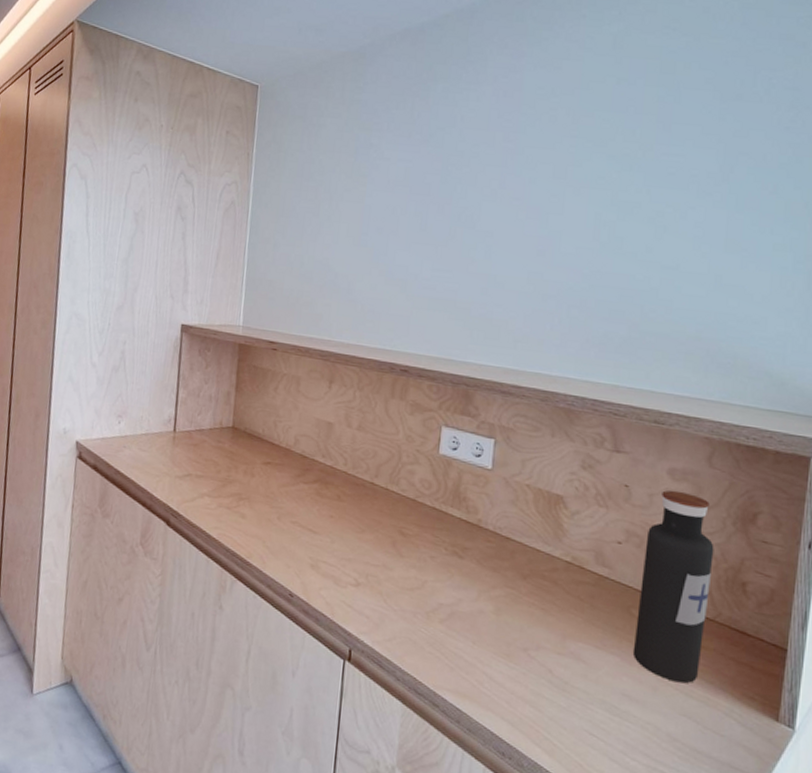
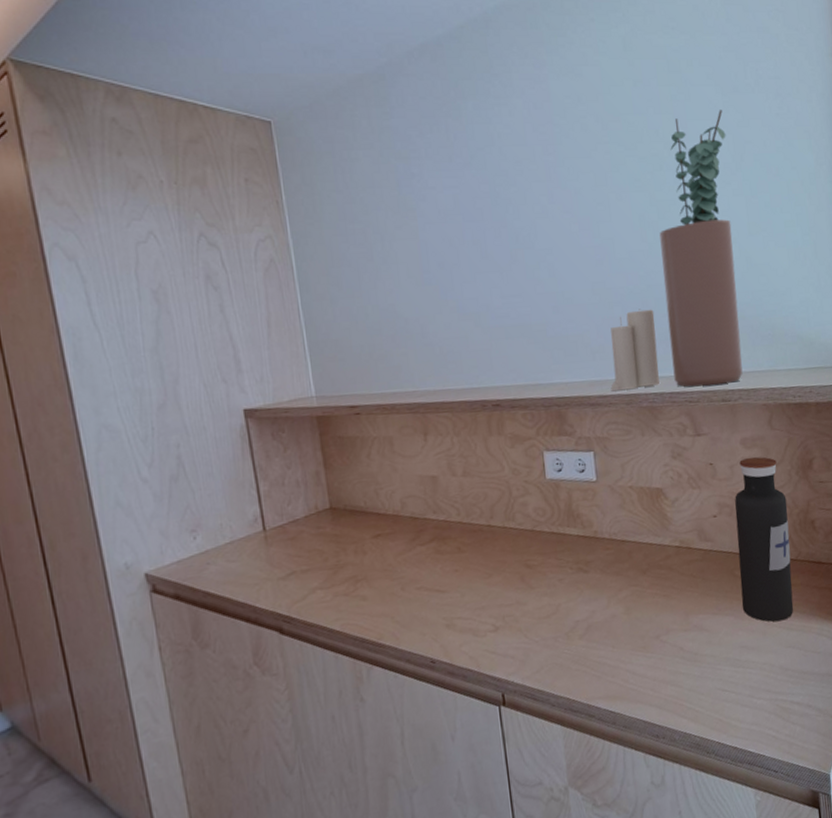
candle: none [527,307,592,389] -> present [610,309,659,392]
vase: none [601,116,717,406] -> present [659,110,743,387]

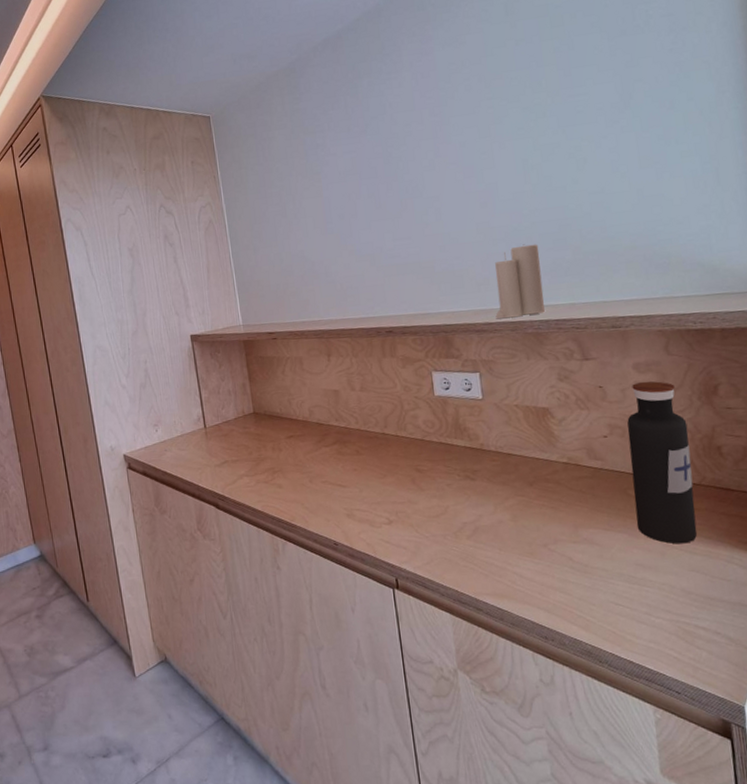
vase: present [659,110,743,387] -> none [543,54,635,315]

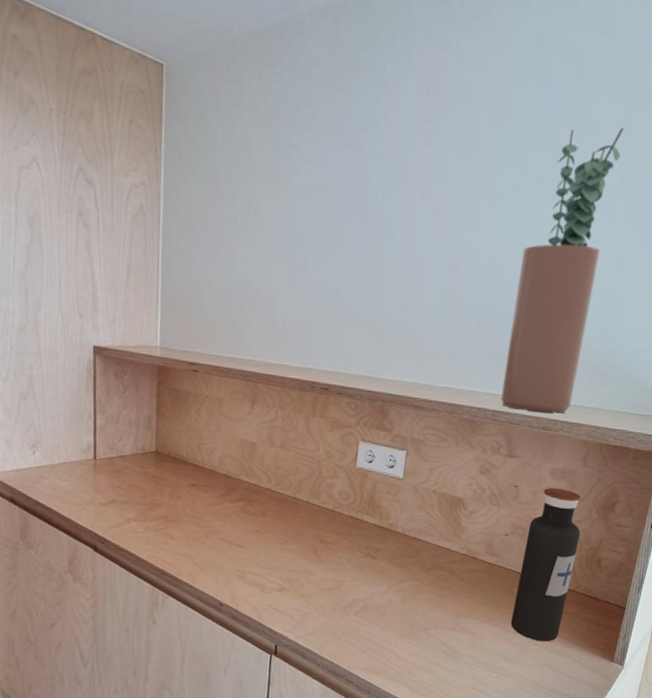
candle: present [495,244,545,319] -> none [437,322,498,401]
vase: none [543,54,635,315] -> present [501,128,624,413]

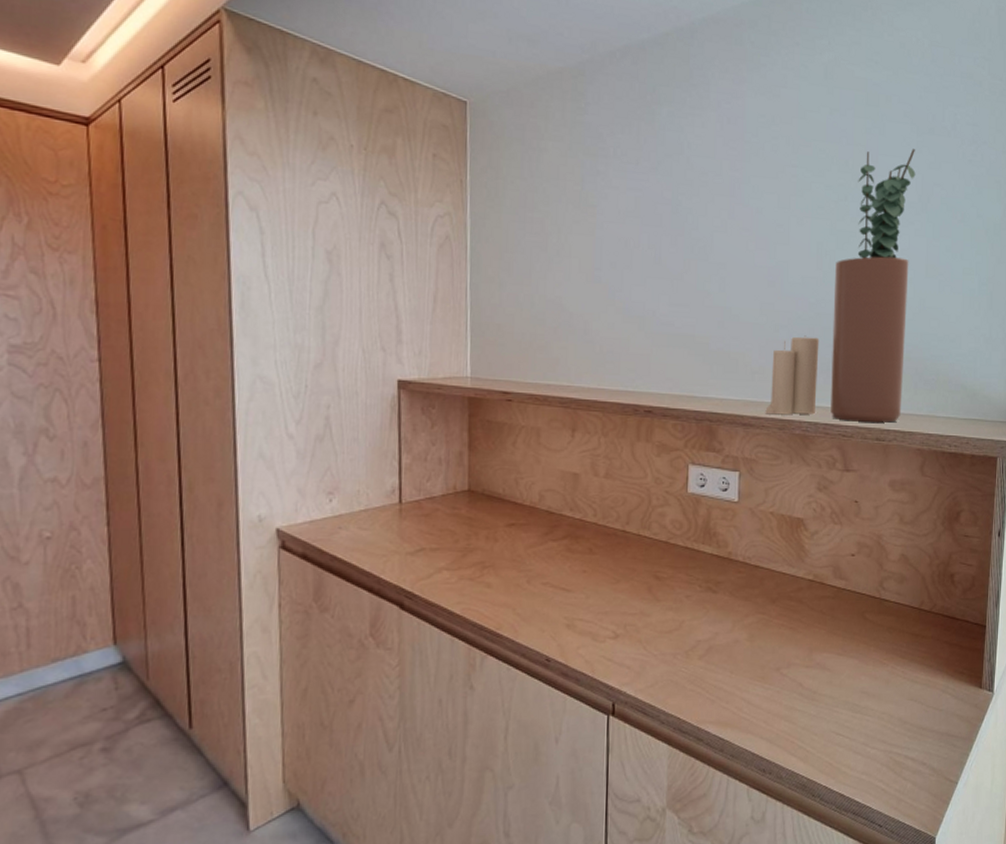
candle: none [437,322,498,401] -> present [765,335,820,415]
water bottle: present [510,487,581,642] -> none [868,500,928,672]

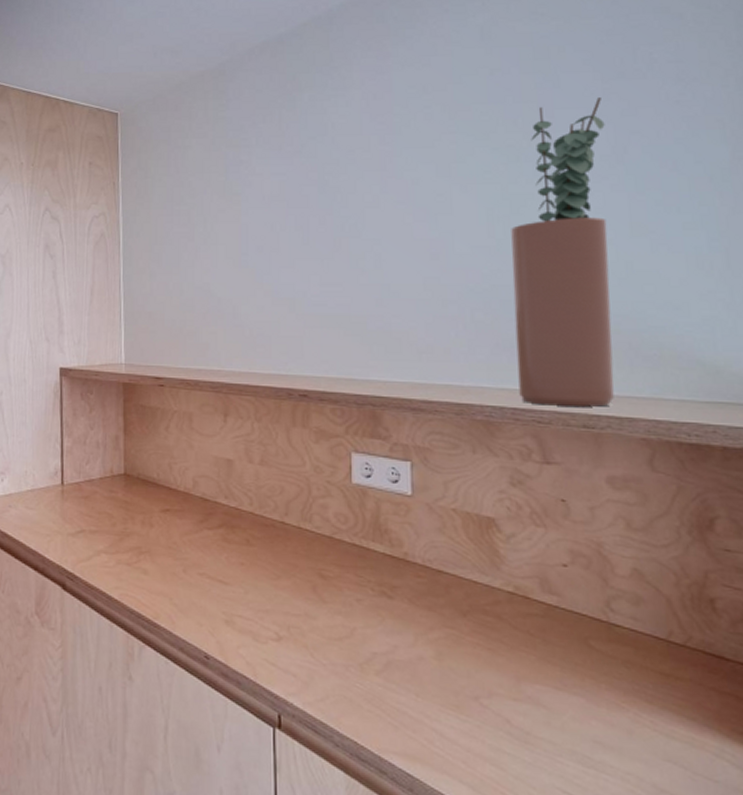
candle: present [765,335,820,415] -> none [437,310,500,399]

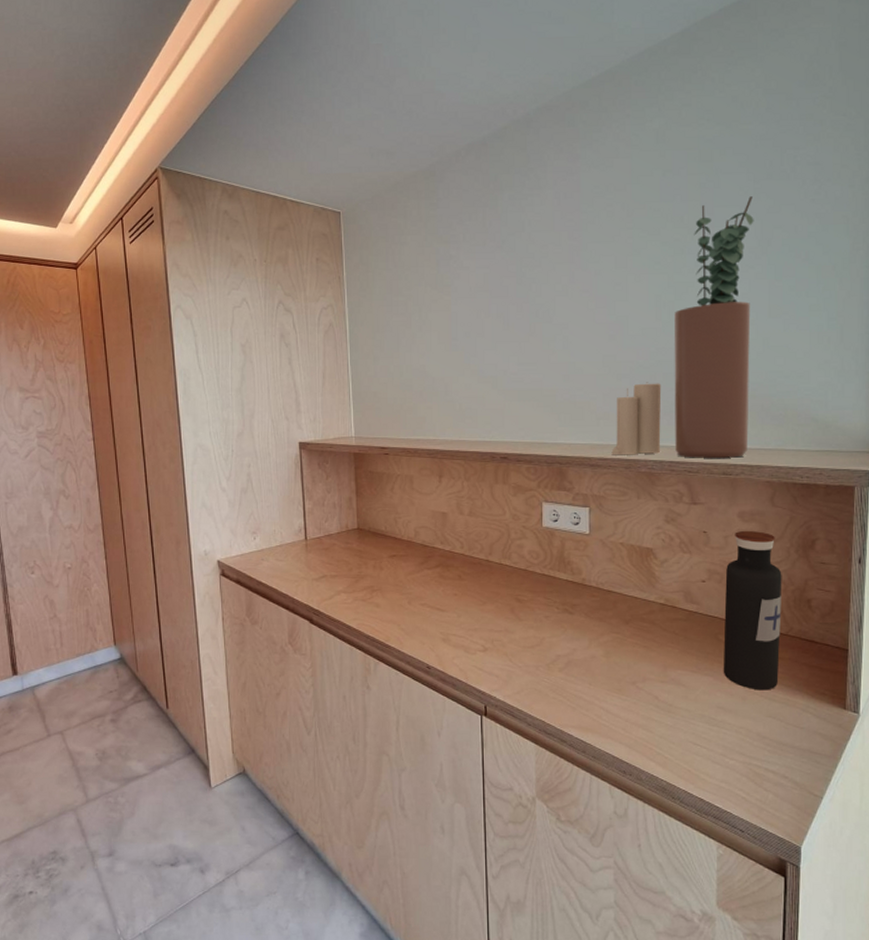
candle: none [437,310,500,399] -> present [611,382,662,455]
water bottle: none [594,501,678,723] -> present [723,530,782,691]

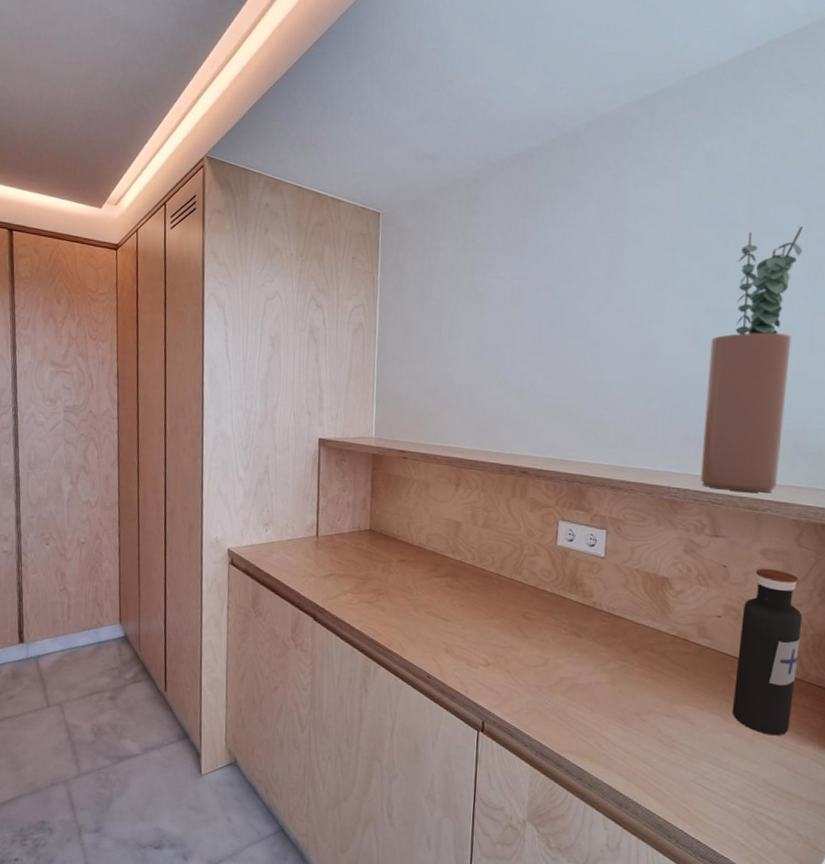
candle: present [611,382,662,455] -> none [634,407,692,482]

